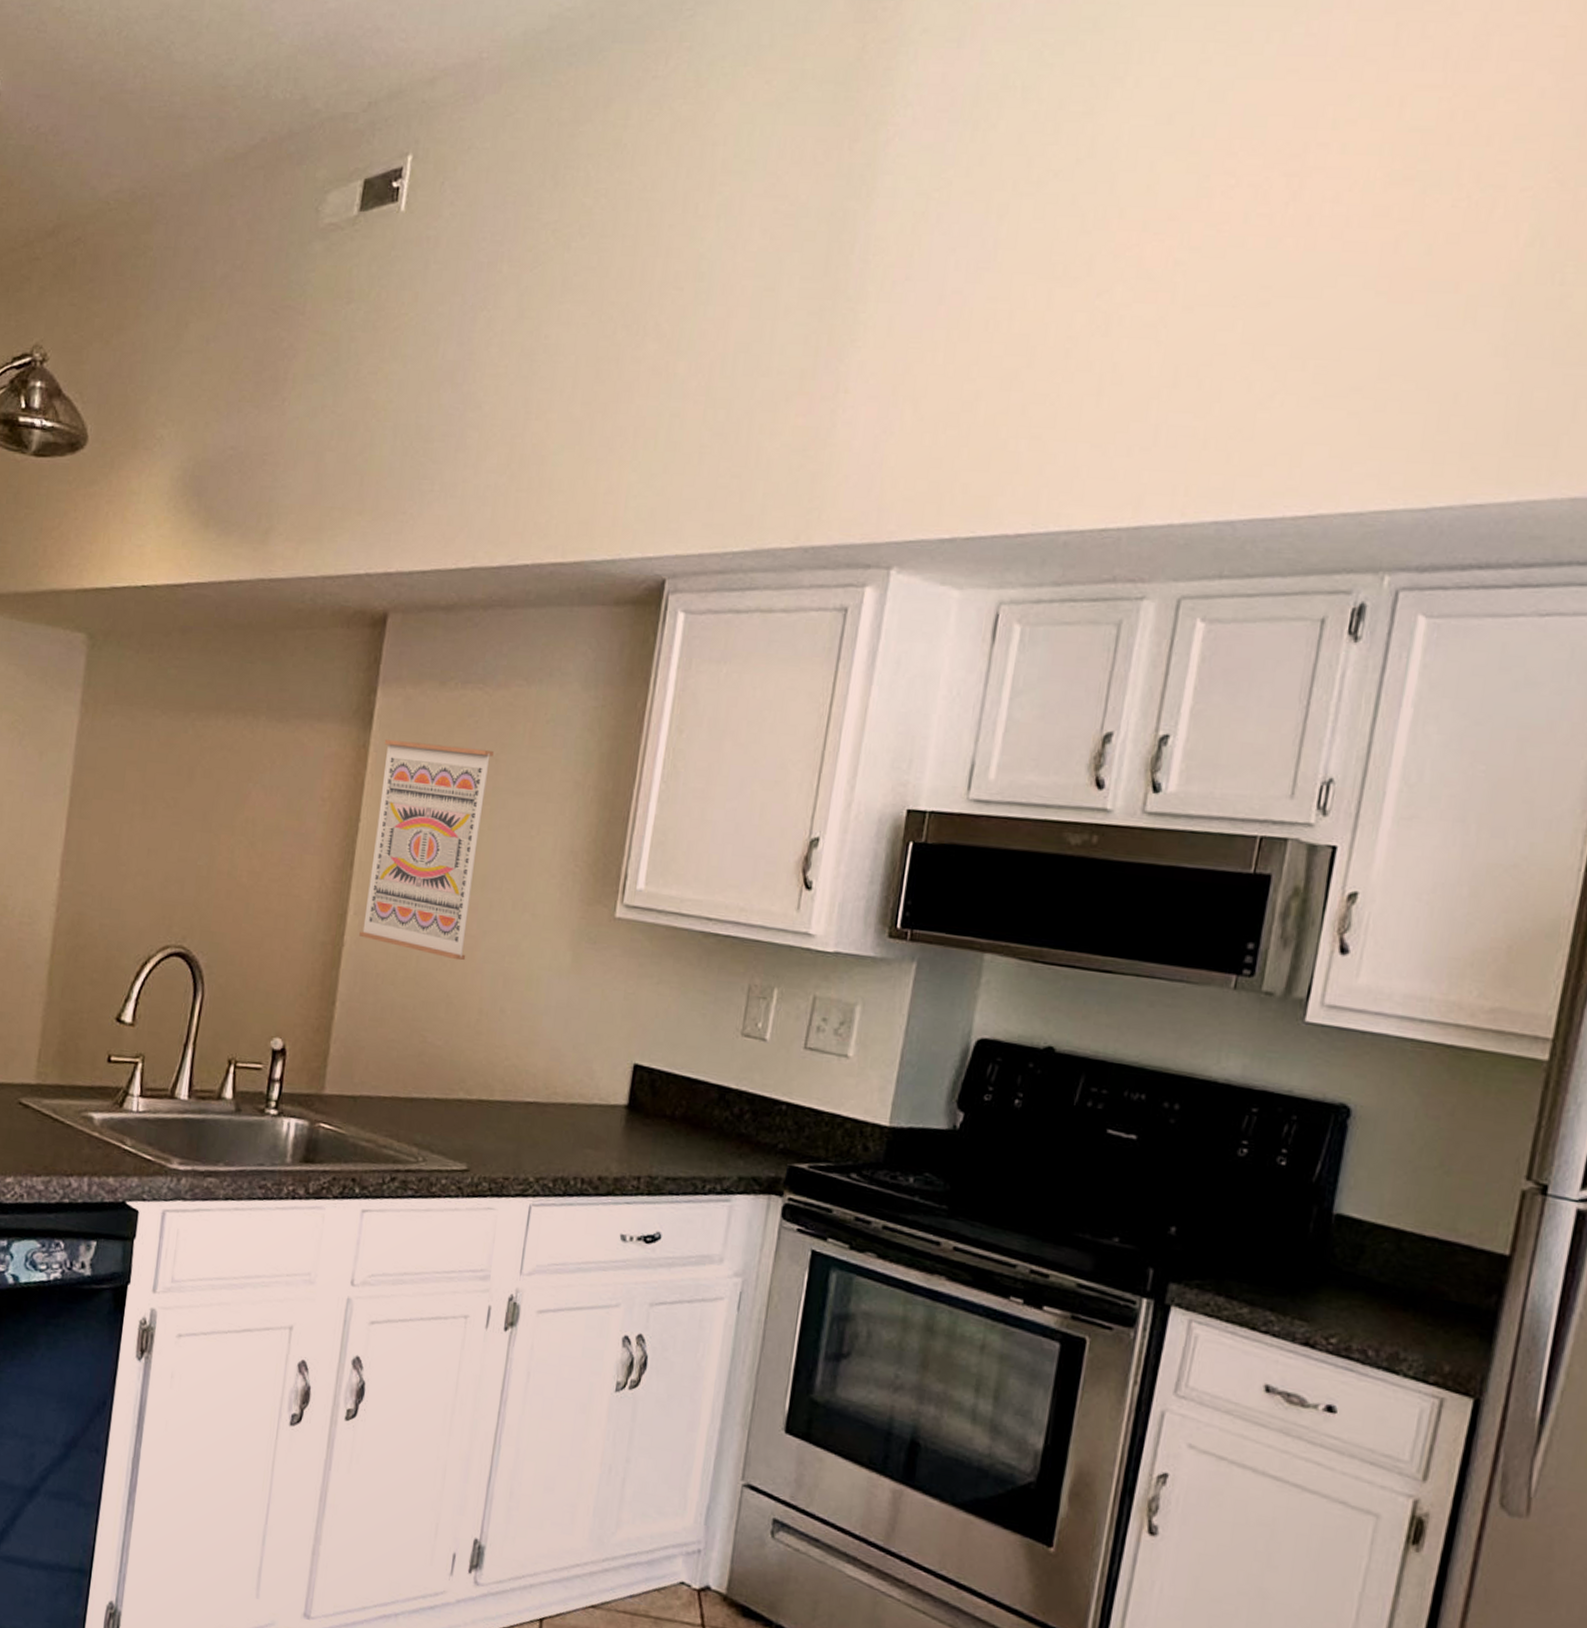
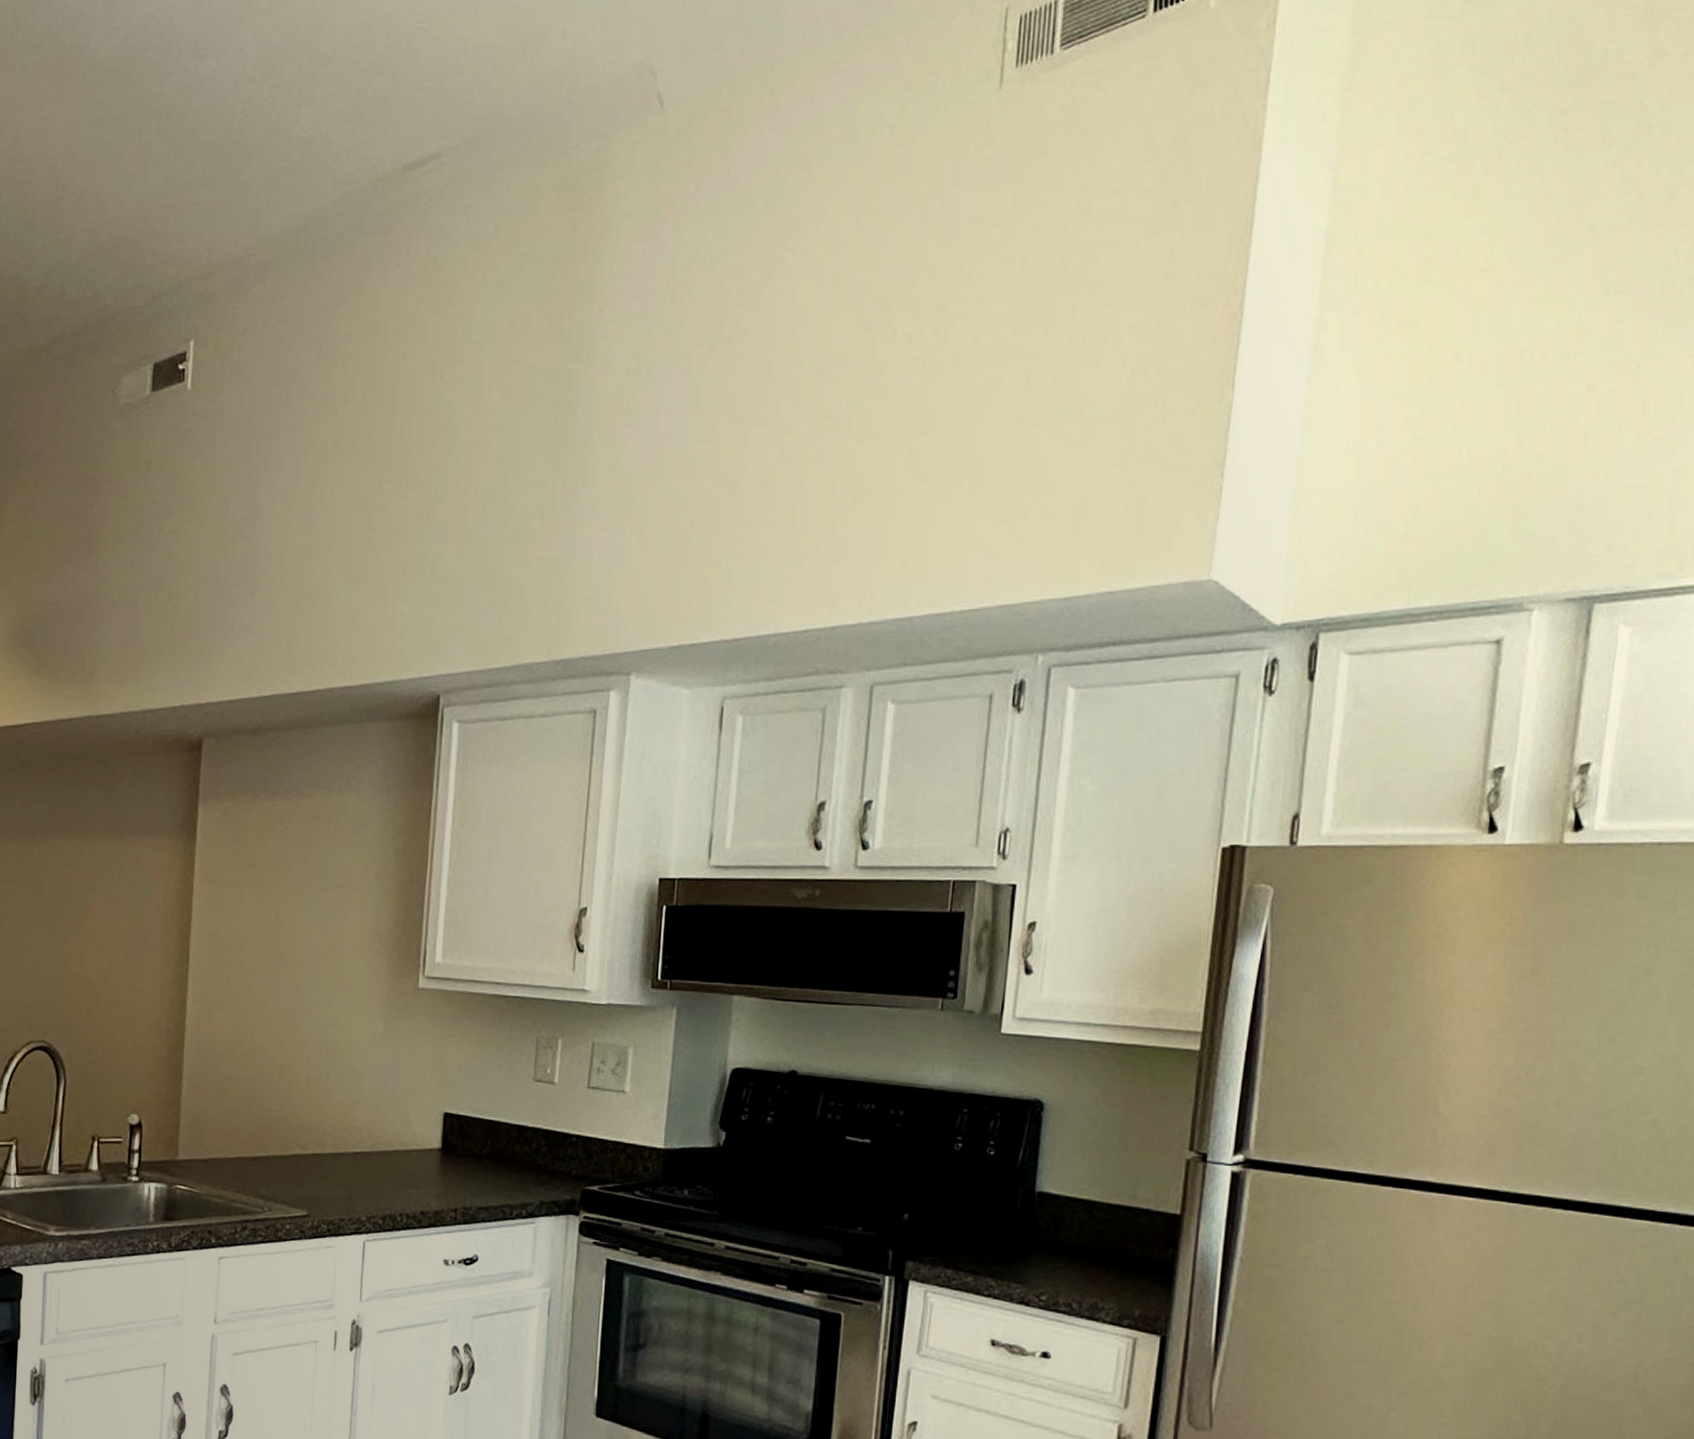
wall art: present [359,739,494,961] -> none [199,848,303,1035]

